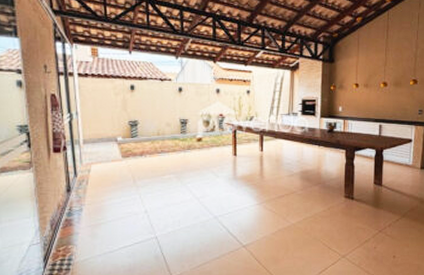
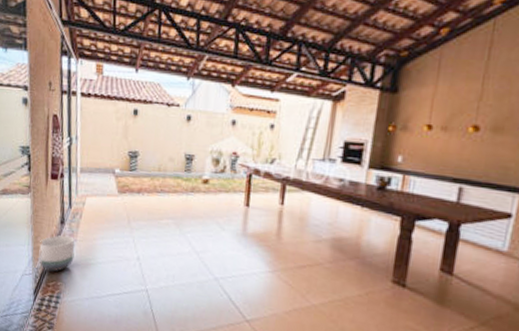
planter: none [46,202,83,237] -> present [39,235,75,272]

